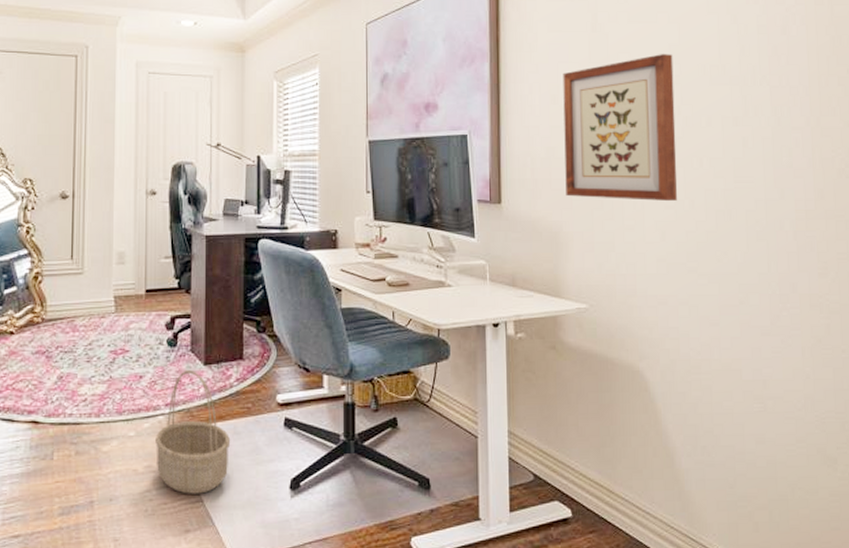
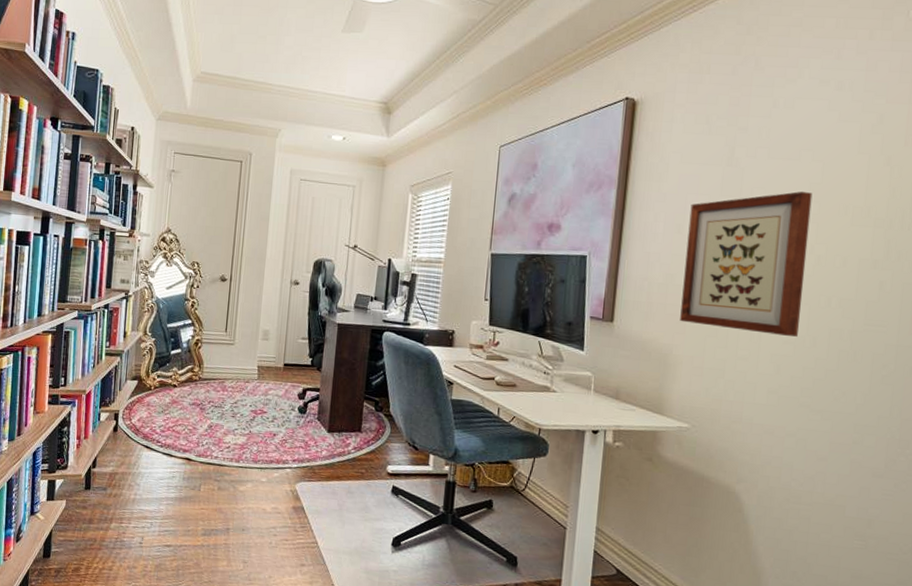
basket: present [154,370,231,494] -> none [281,434,345,537]

